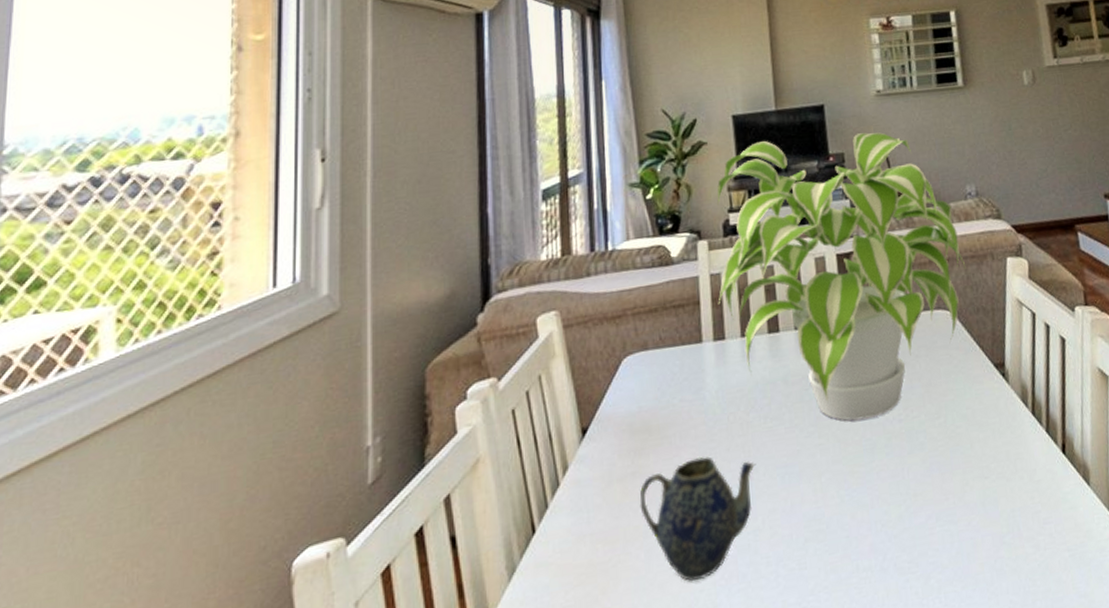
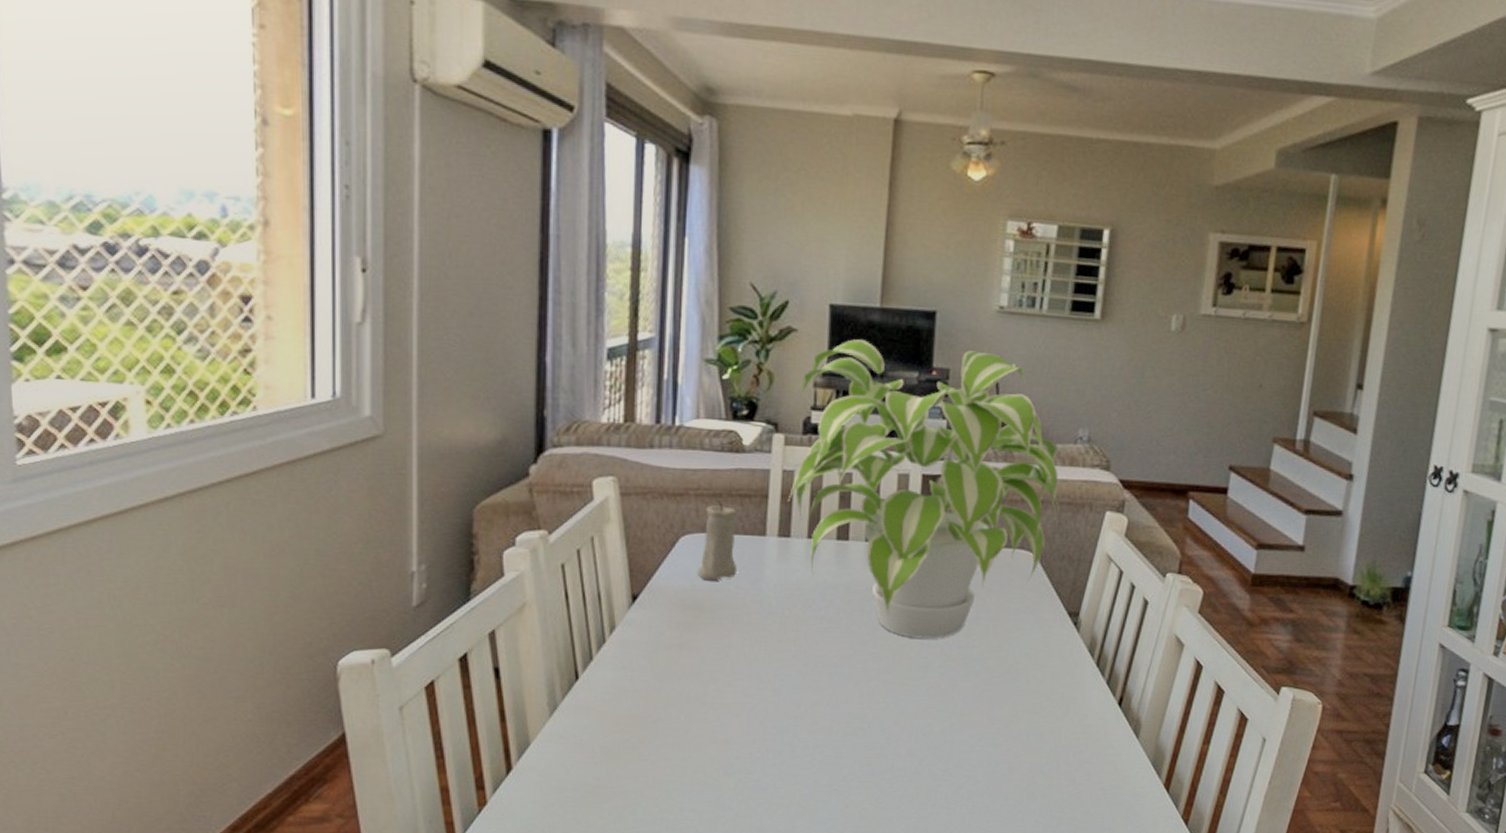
teapot: present [640,456,756,582] -> none [684,643,806,749]
candle: none [642,316,680,400] -> present [697,501,738,581]

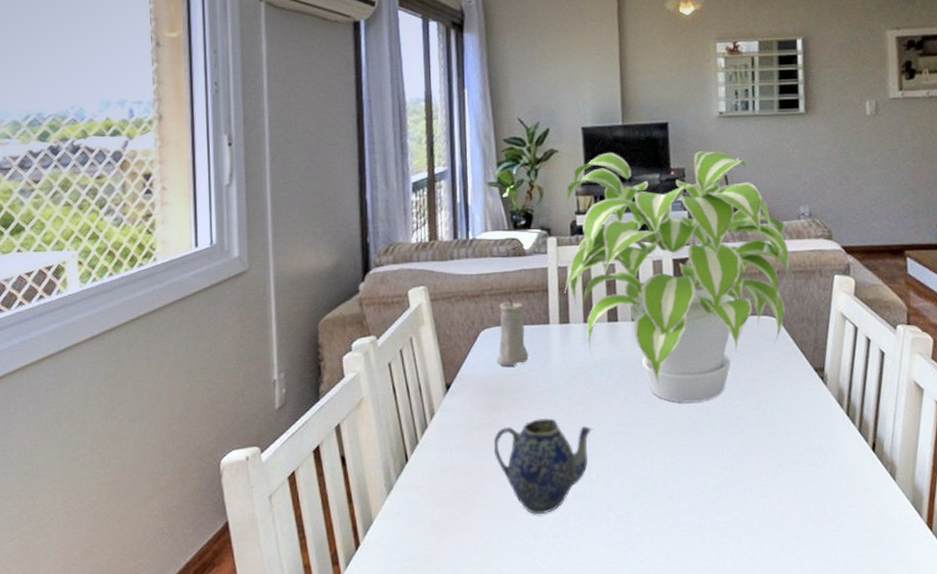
teapot: none [684,643,806,749] -> present [493,418,593,515]

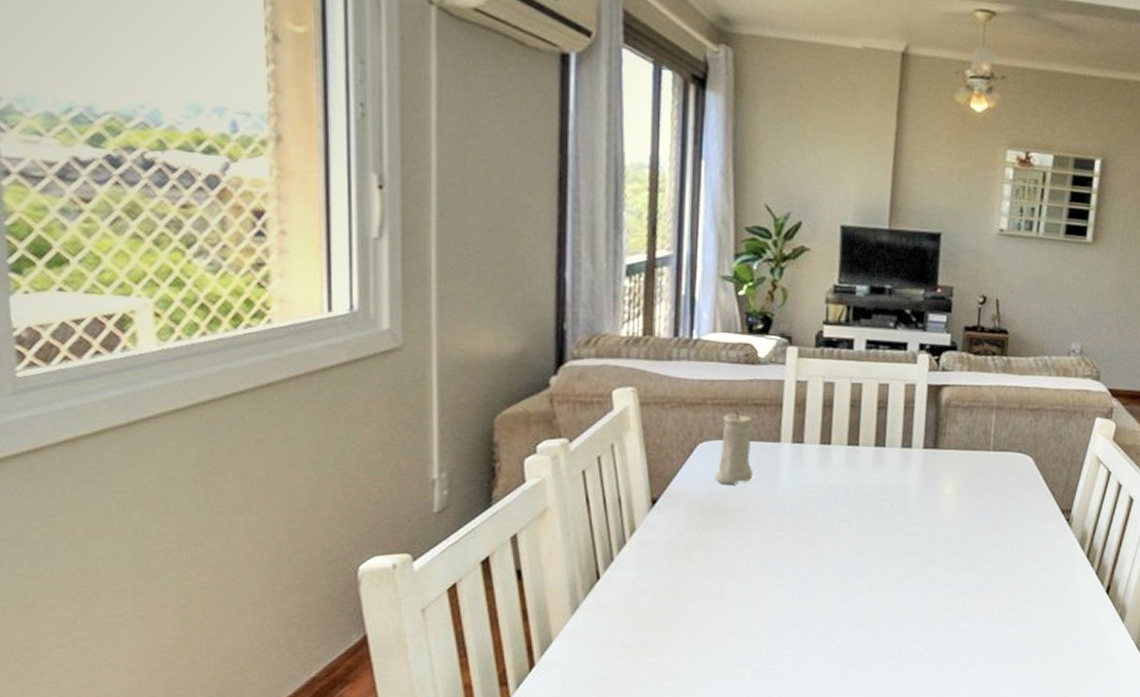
teapot: present [493,418,593,515] -> none [703,542,819,641]
plant: present [564,151,793,403] -> none [801,258,1054,536]

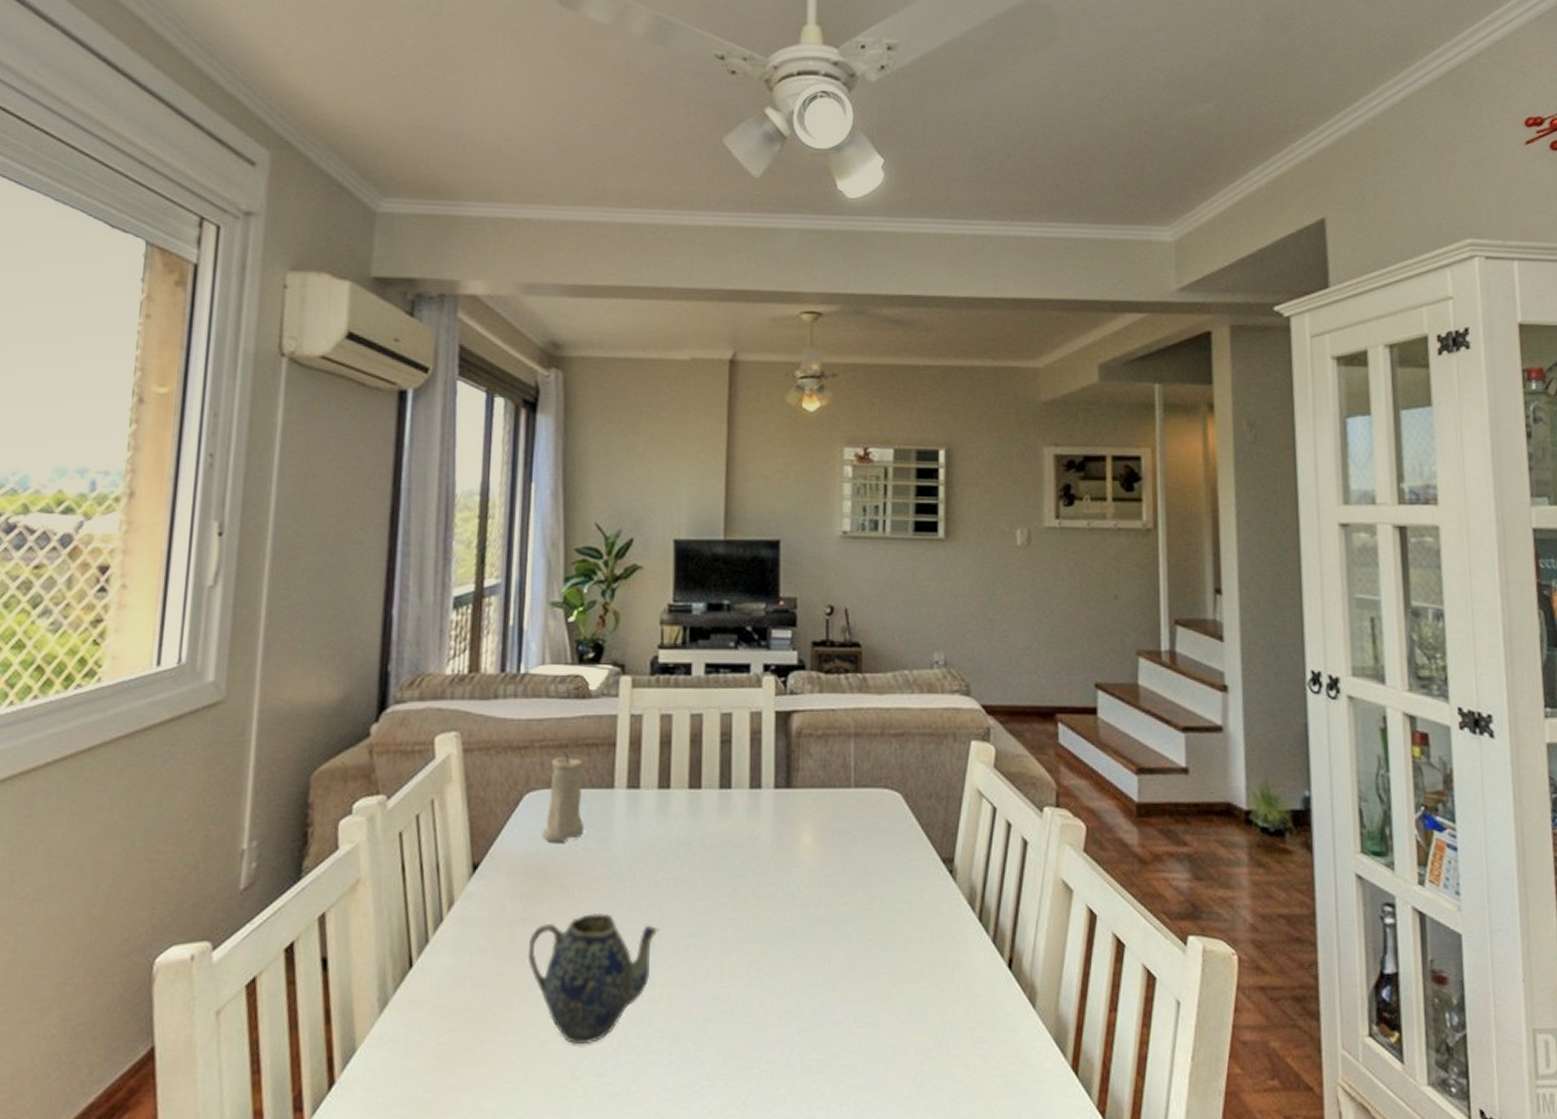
teapot: none [703,542,819,641] -> present [527,913,660,1045]

